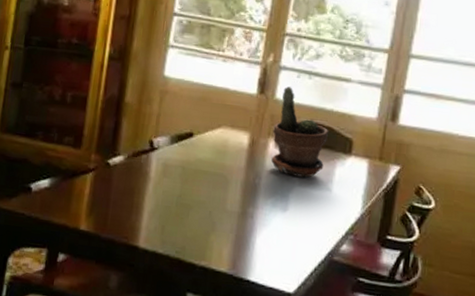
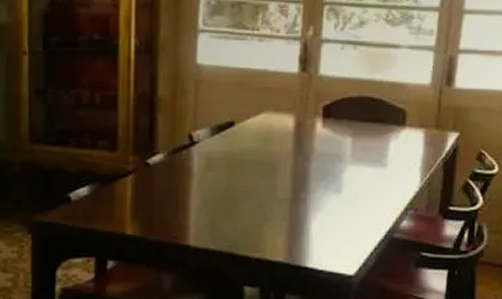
potted plant: present [271,86,329,178] -> none [318,61,380,155]

